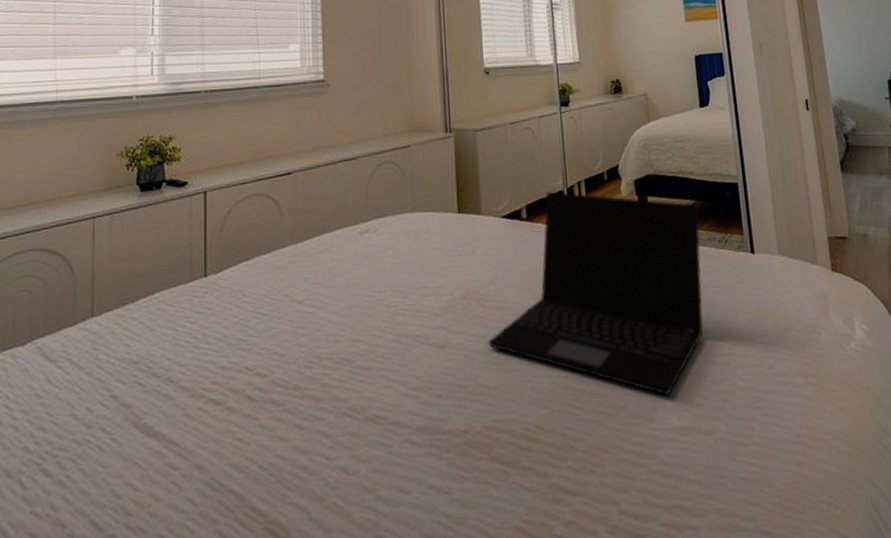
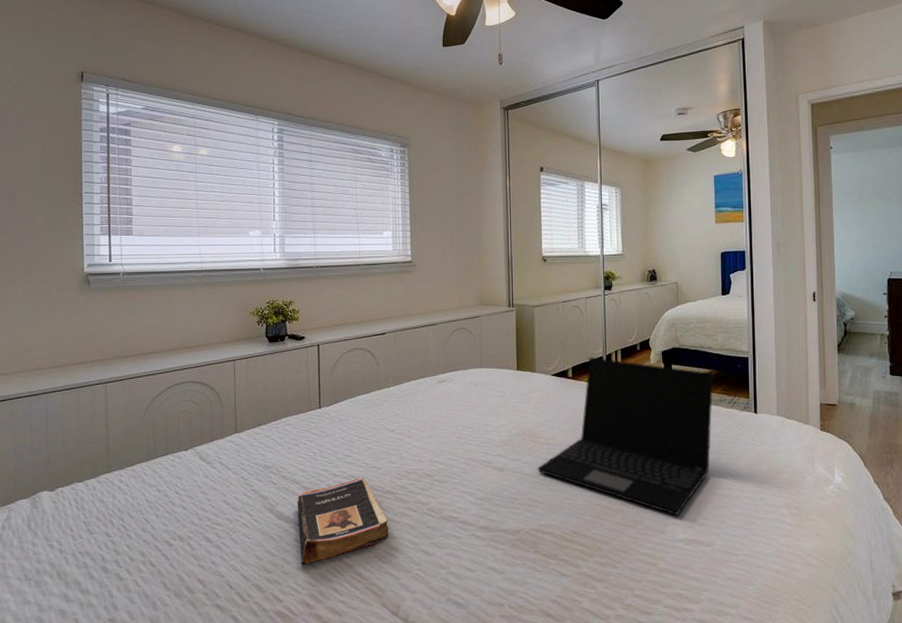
book: none [171,368,296,501] -> present [297,477,389,565]

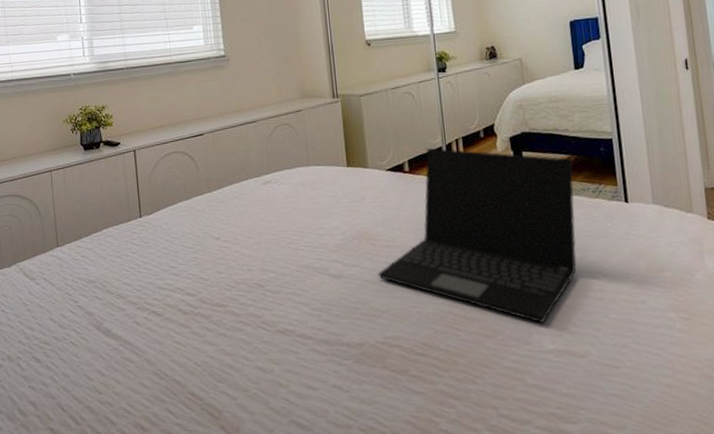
book: present [297,477,389,565] -> none [124,289,222,385]

